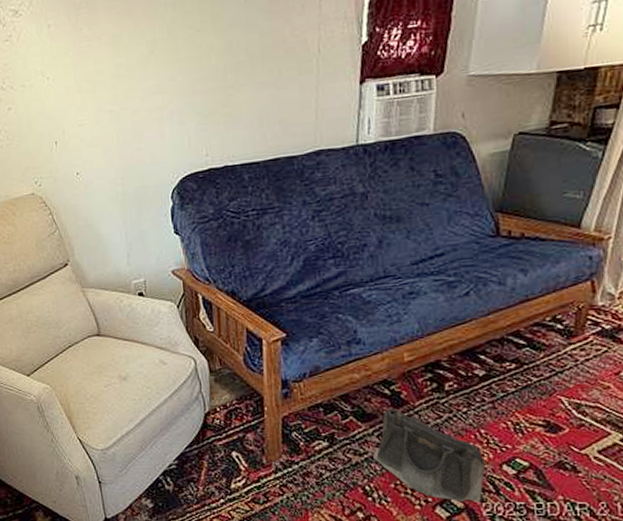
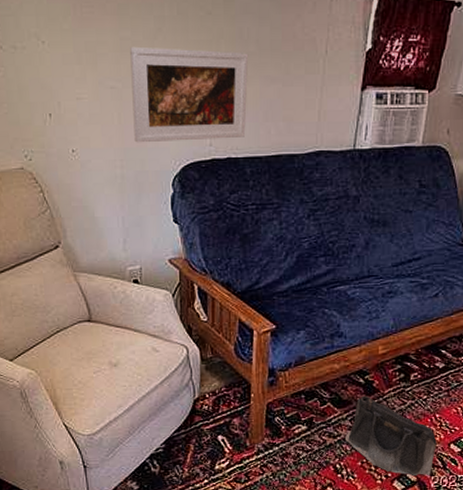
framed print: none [125,62,241,161] -> present [130,46,249,143]

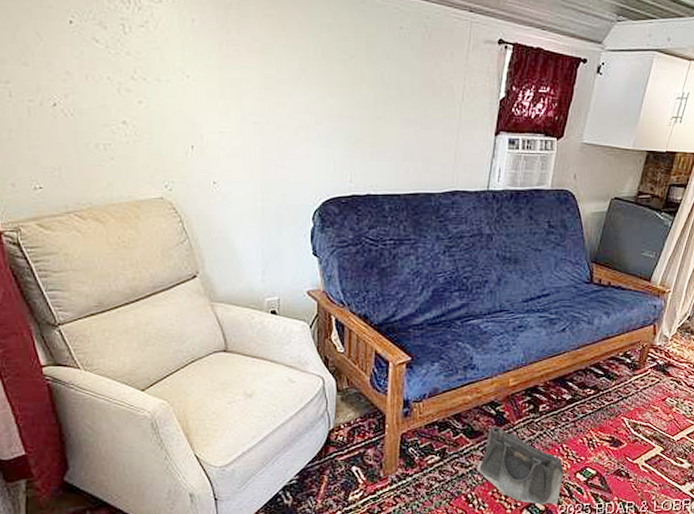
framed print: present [130,46,249,143] -> none [274,84,389,178]

